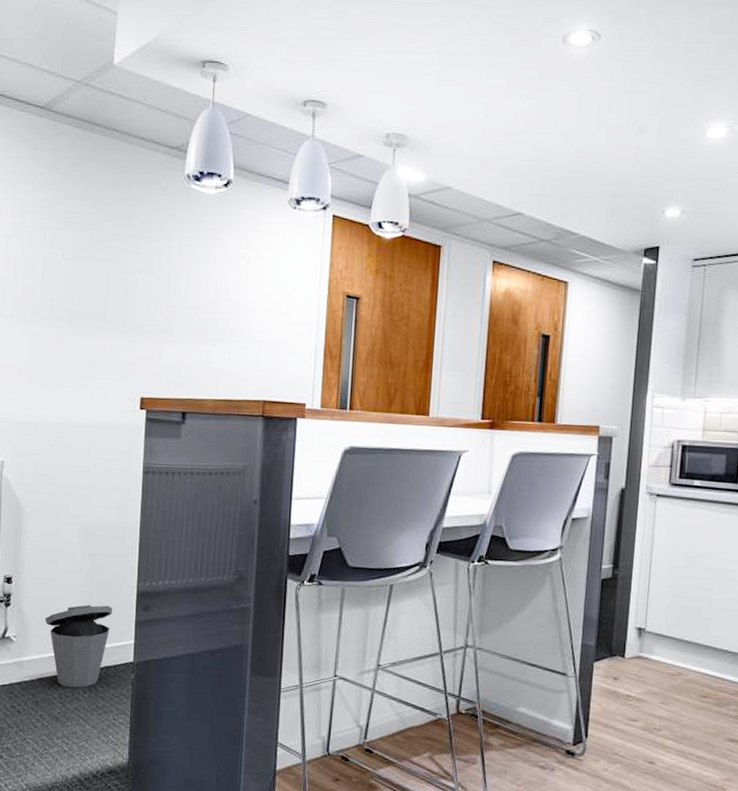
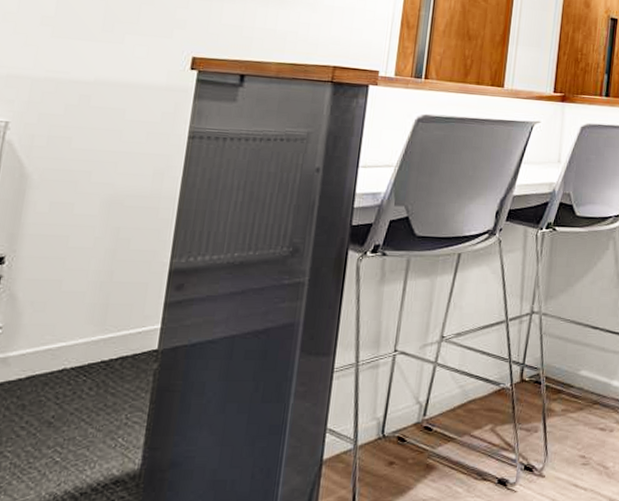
trash can: present [45,604,113,688] -> none [45,285,137,385]

